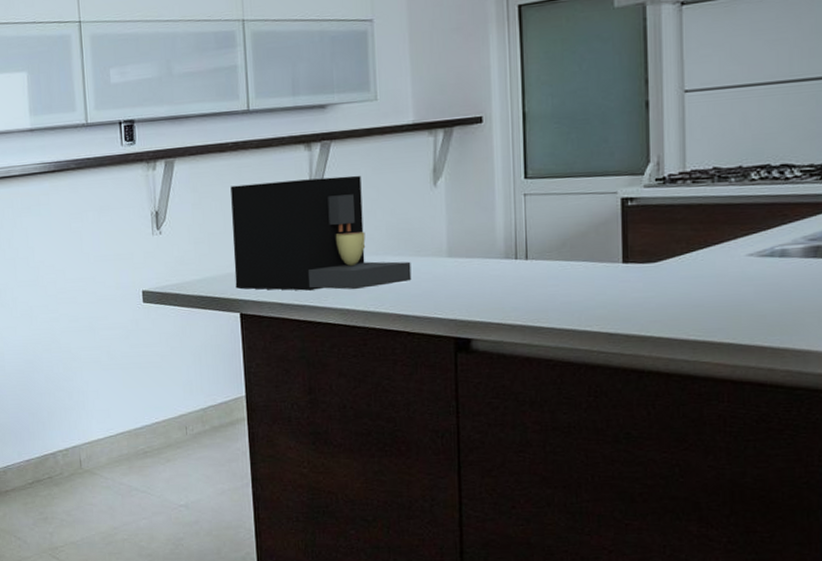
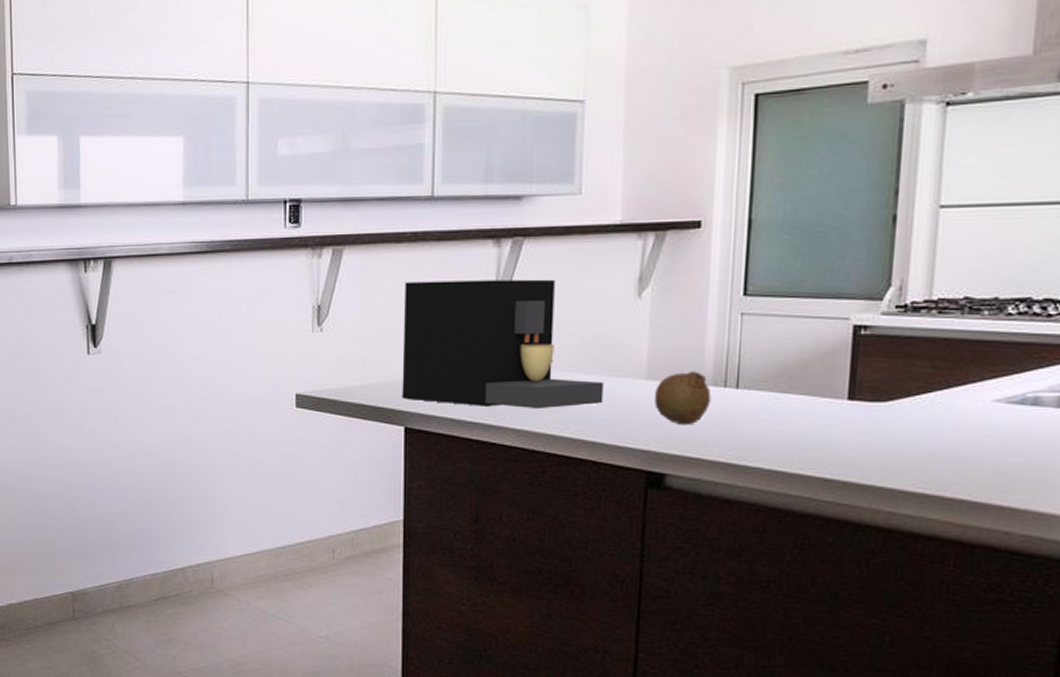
fruit: none [456,246,505,295] -> present [655,371,711,426]

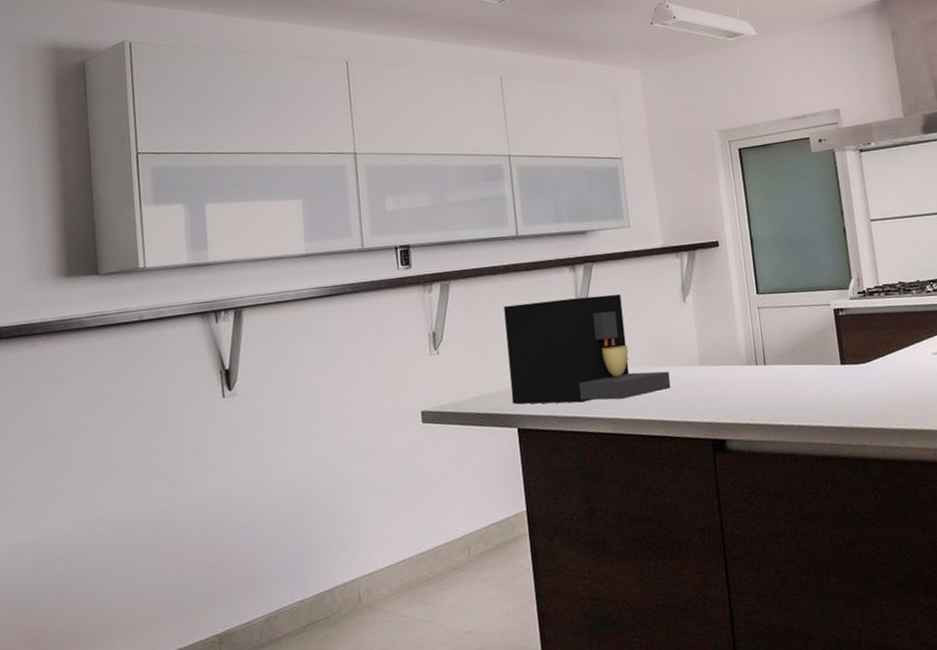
fruit: present [655,371,711,426] -> none [707,355,749,399]

